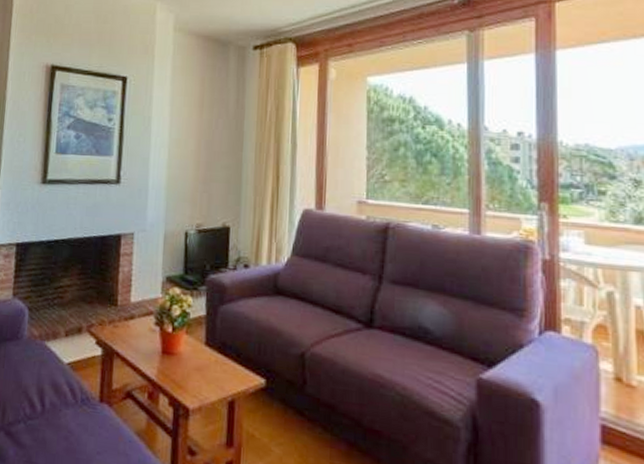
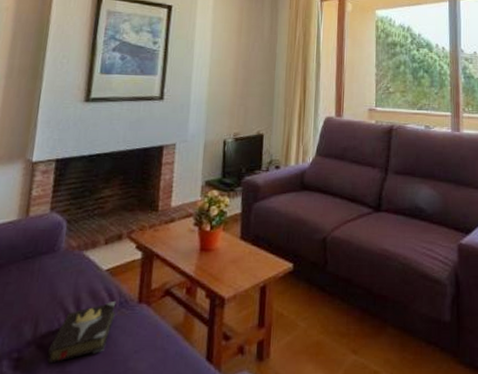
hardback book: none [14,396,78,453] -> present [46,300,116,364]

